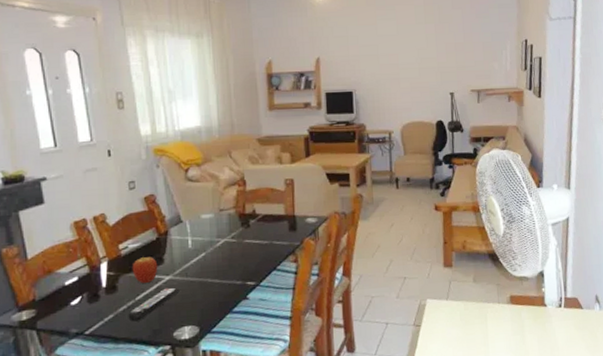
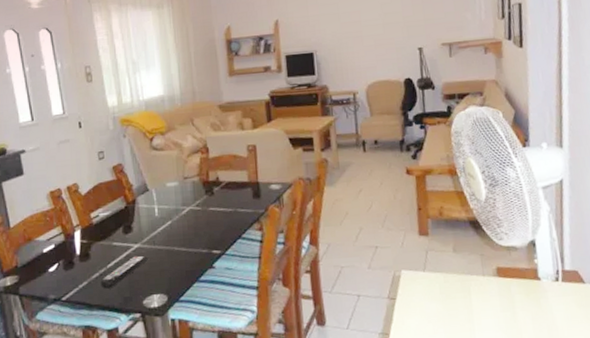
fruit: present [132,256,158,283] -> none [103,224,127,251]

